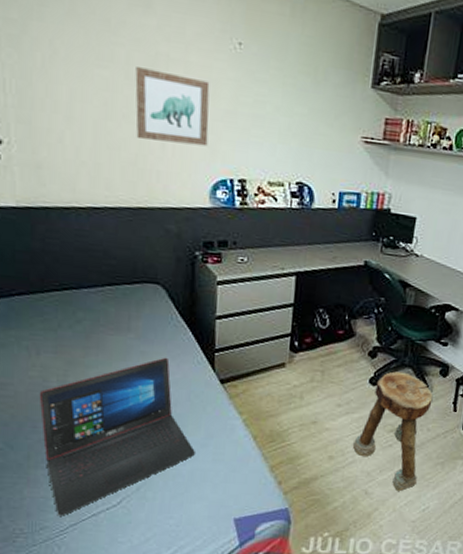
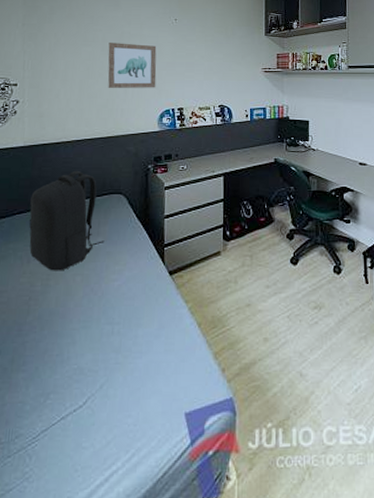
backpack: none [33,247,137,368] -> present [28,170,105,271]
laptop: present [39,357,195,516] -> none [26,255,150,422]
stool: present [353,371,433,491] -> none [284,250,346,370]

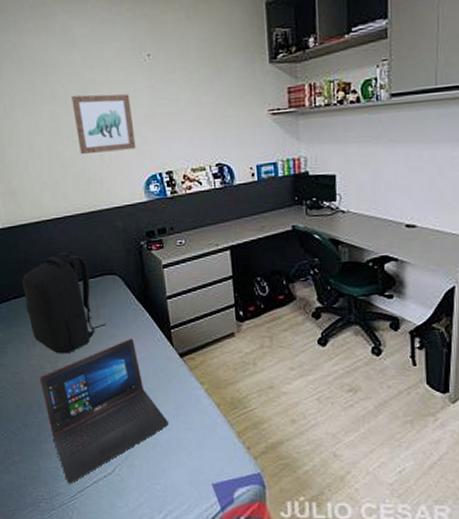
laptop: none [26,255,150,422] -> present [39,338,168,484]

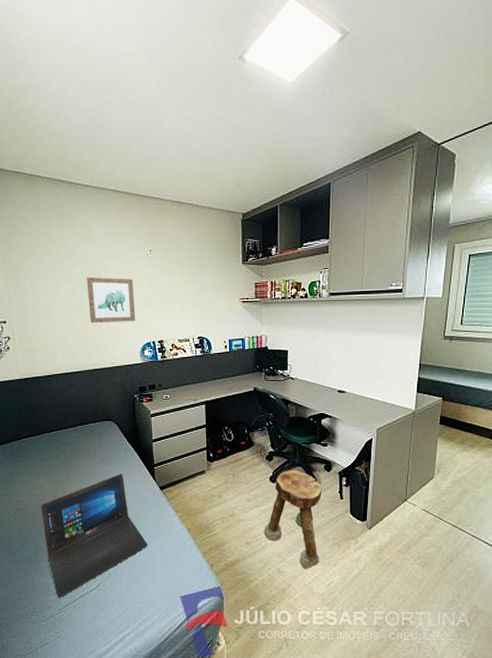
backpack: present [22,251,106,354] -> none [33,400,101,486]
stool: none [313,329,388,452] -> present [264,470,322,569]

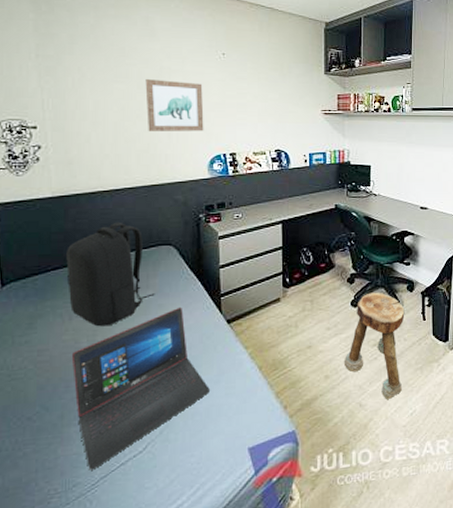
backpack: none [33,400,101,486] -> present [66,222,155,327]

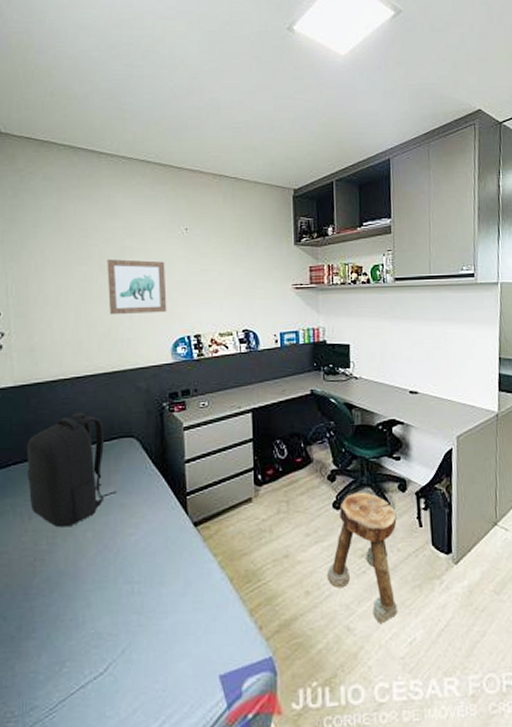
laptop: present [71,307,210,470] -> none [30,506,176,692]

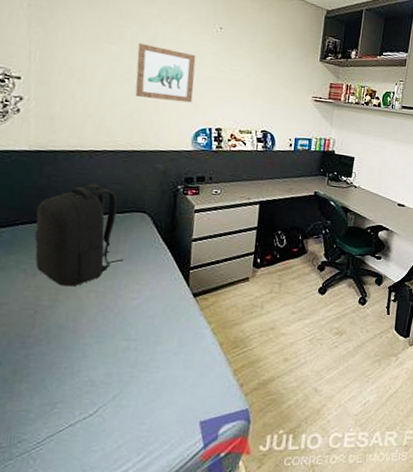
stool: present [327,492,397,623] -> none [305,282,371,387]

